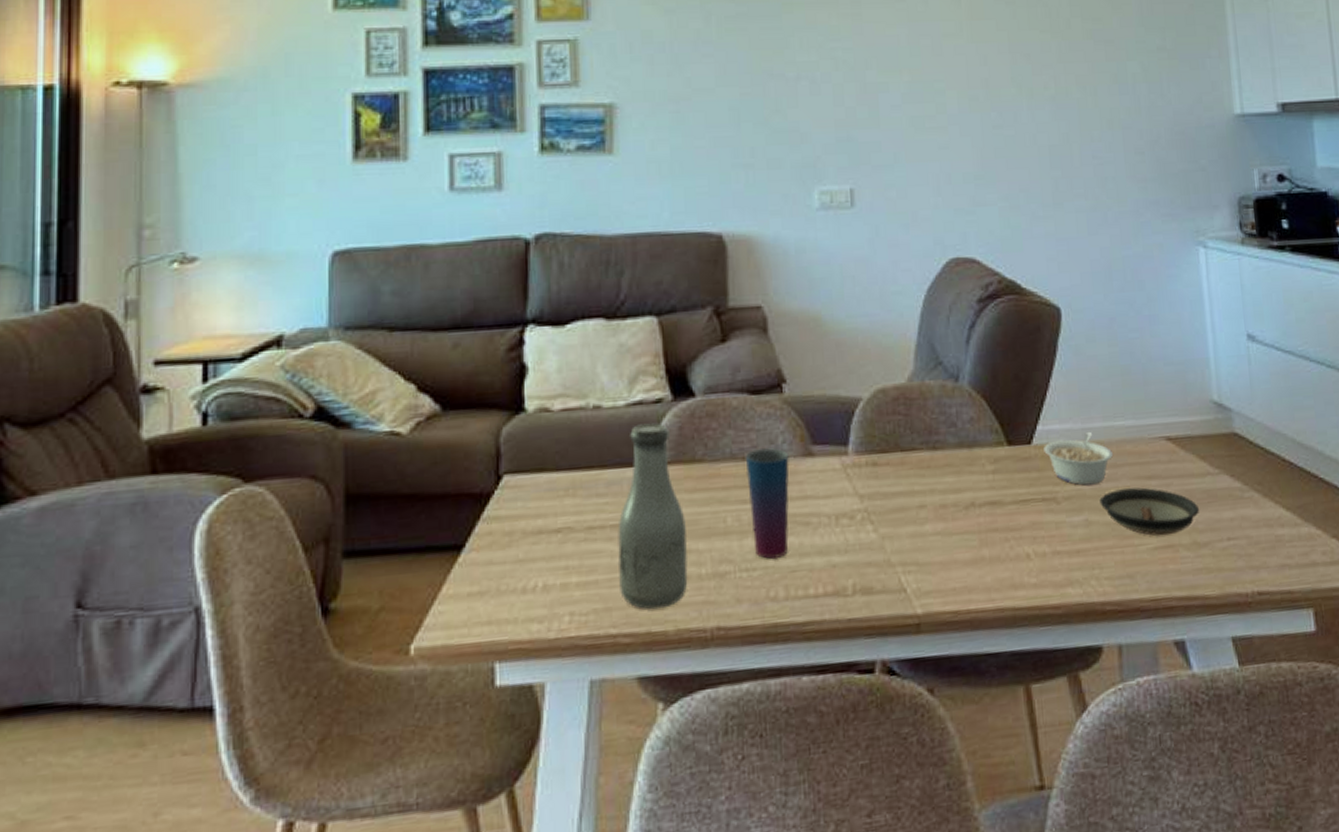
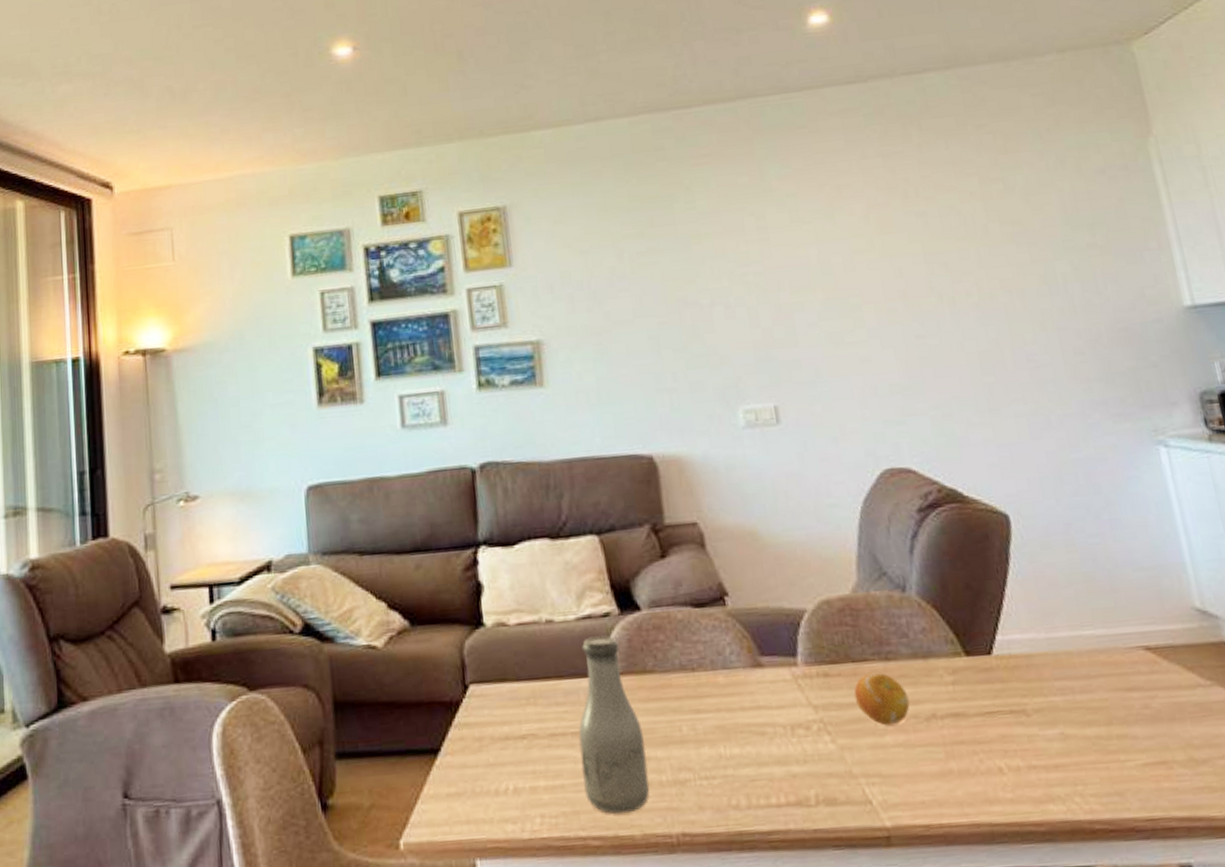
cup: present [745,448,789,560] -> none [694,659,746,769]
fruit: none [899,461,951,514] -> present [854,672,910,726]
legume: present [1043,431,1114,486] -> none [1005,641,1086,697]
saucer: present [1099,487,1200,536] -> none [1074,700,1194,752]

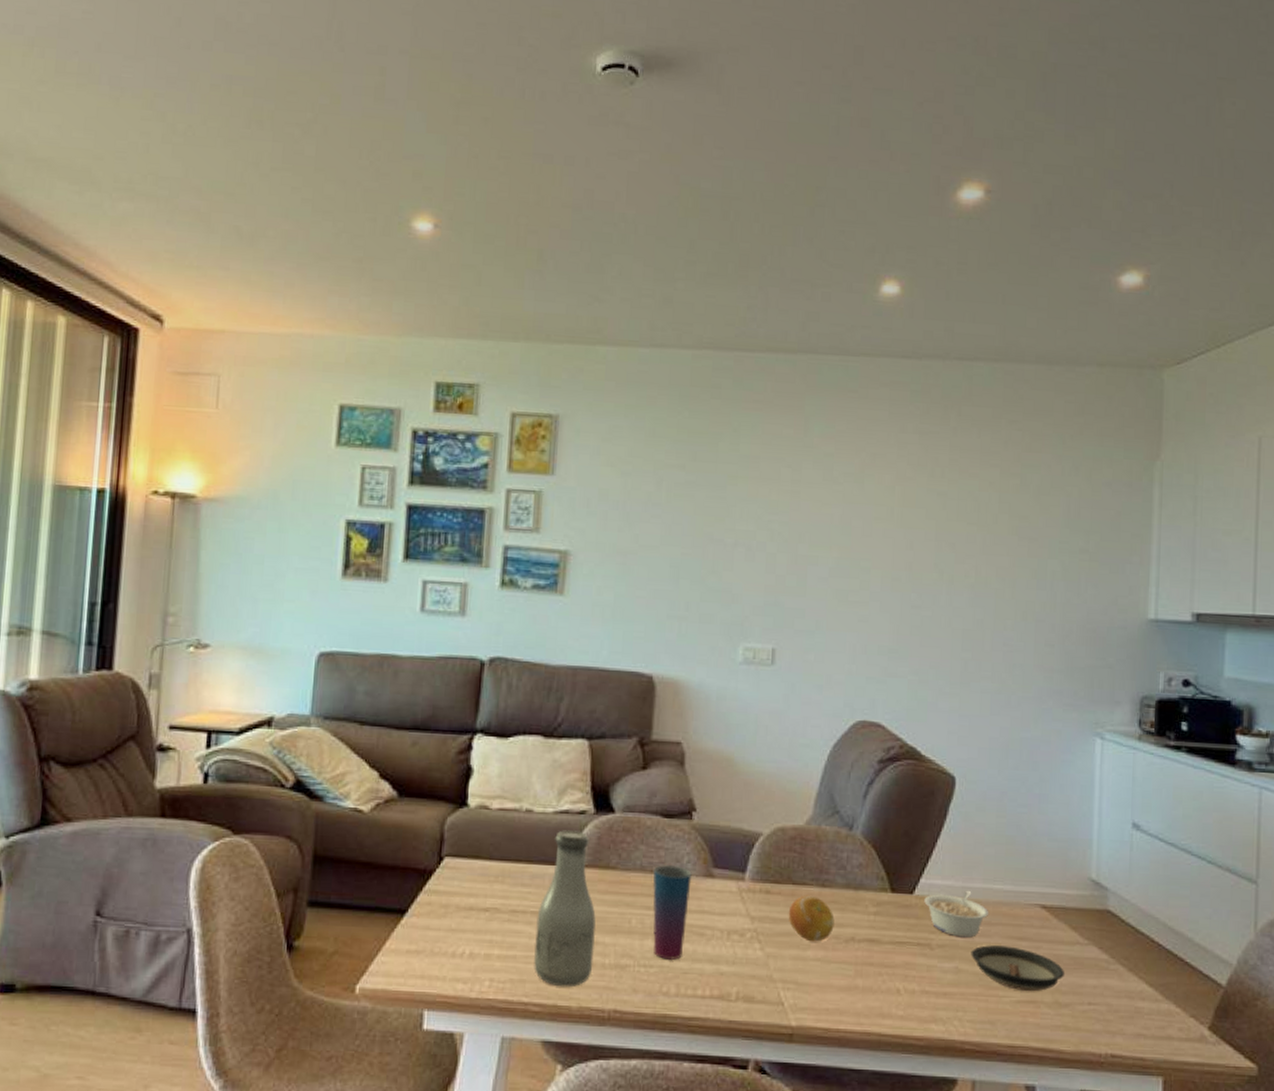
cup: none [694,659,746,769] -> present [652,865,692,961]
legume: none [1005,641,1086,697] -> present [924,890,989,938]
saucer: none [1074,700,1194,752] -> present [971,945,1065,992]

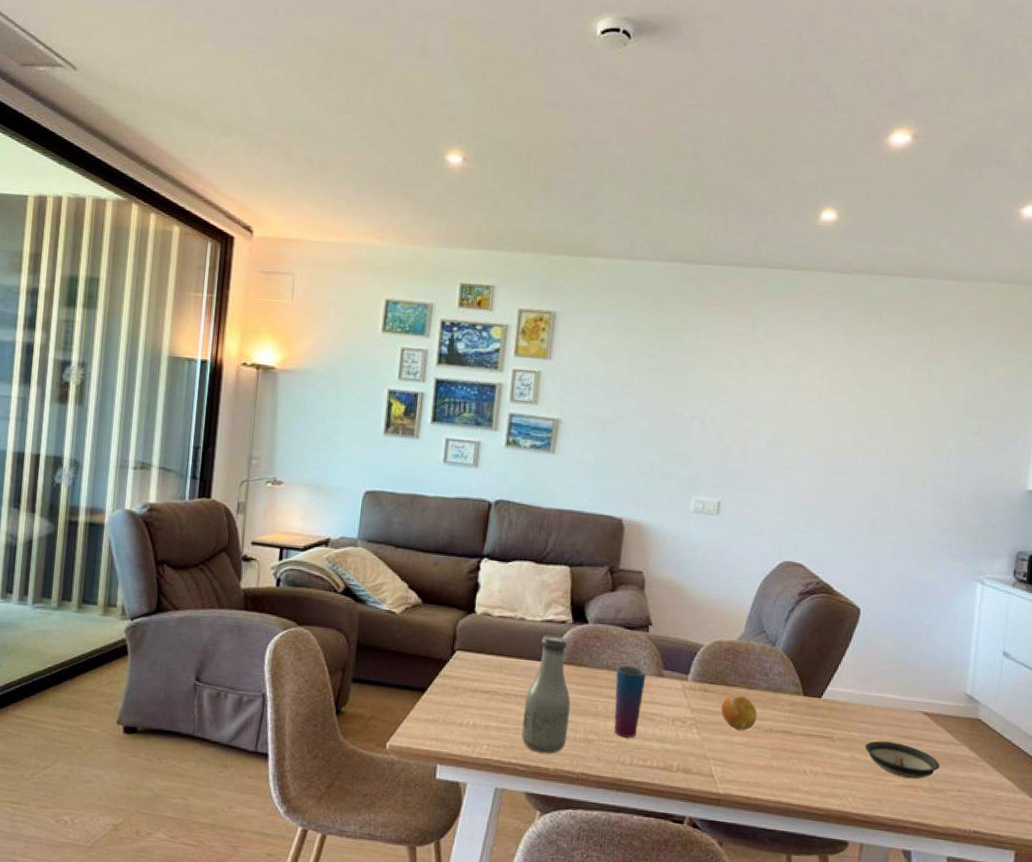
legume: present [924,890,989,938] -> none [830,697,882,734]

